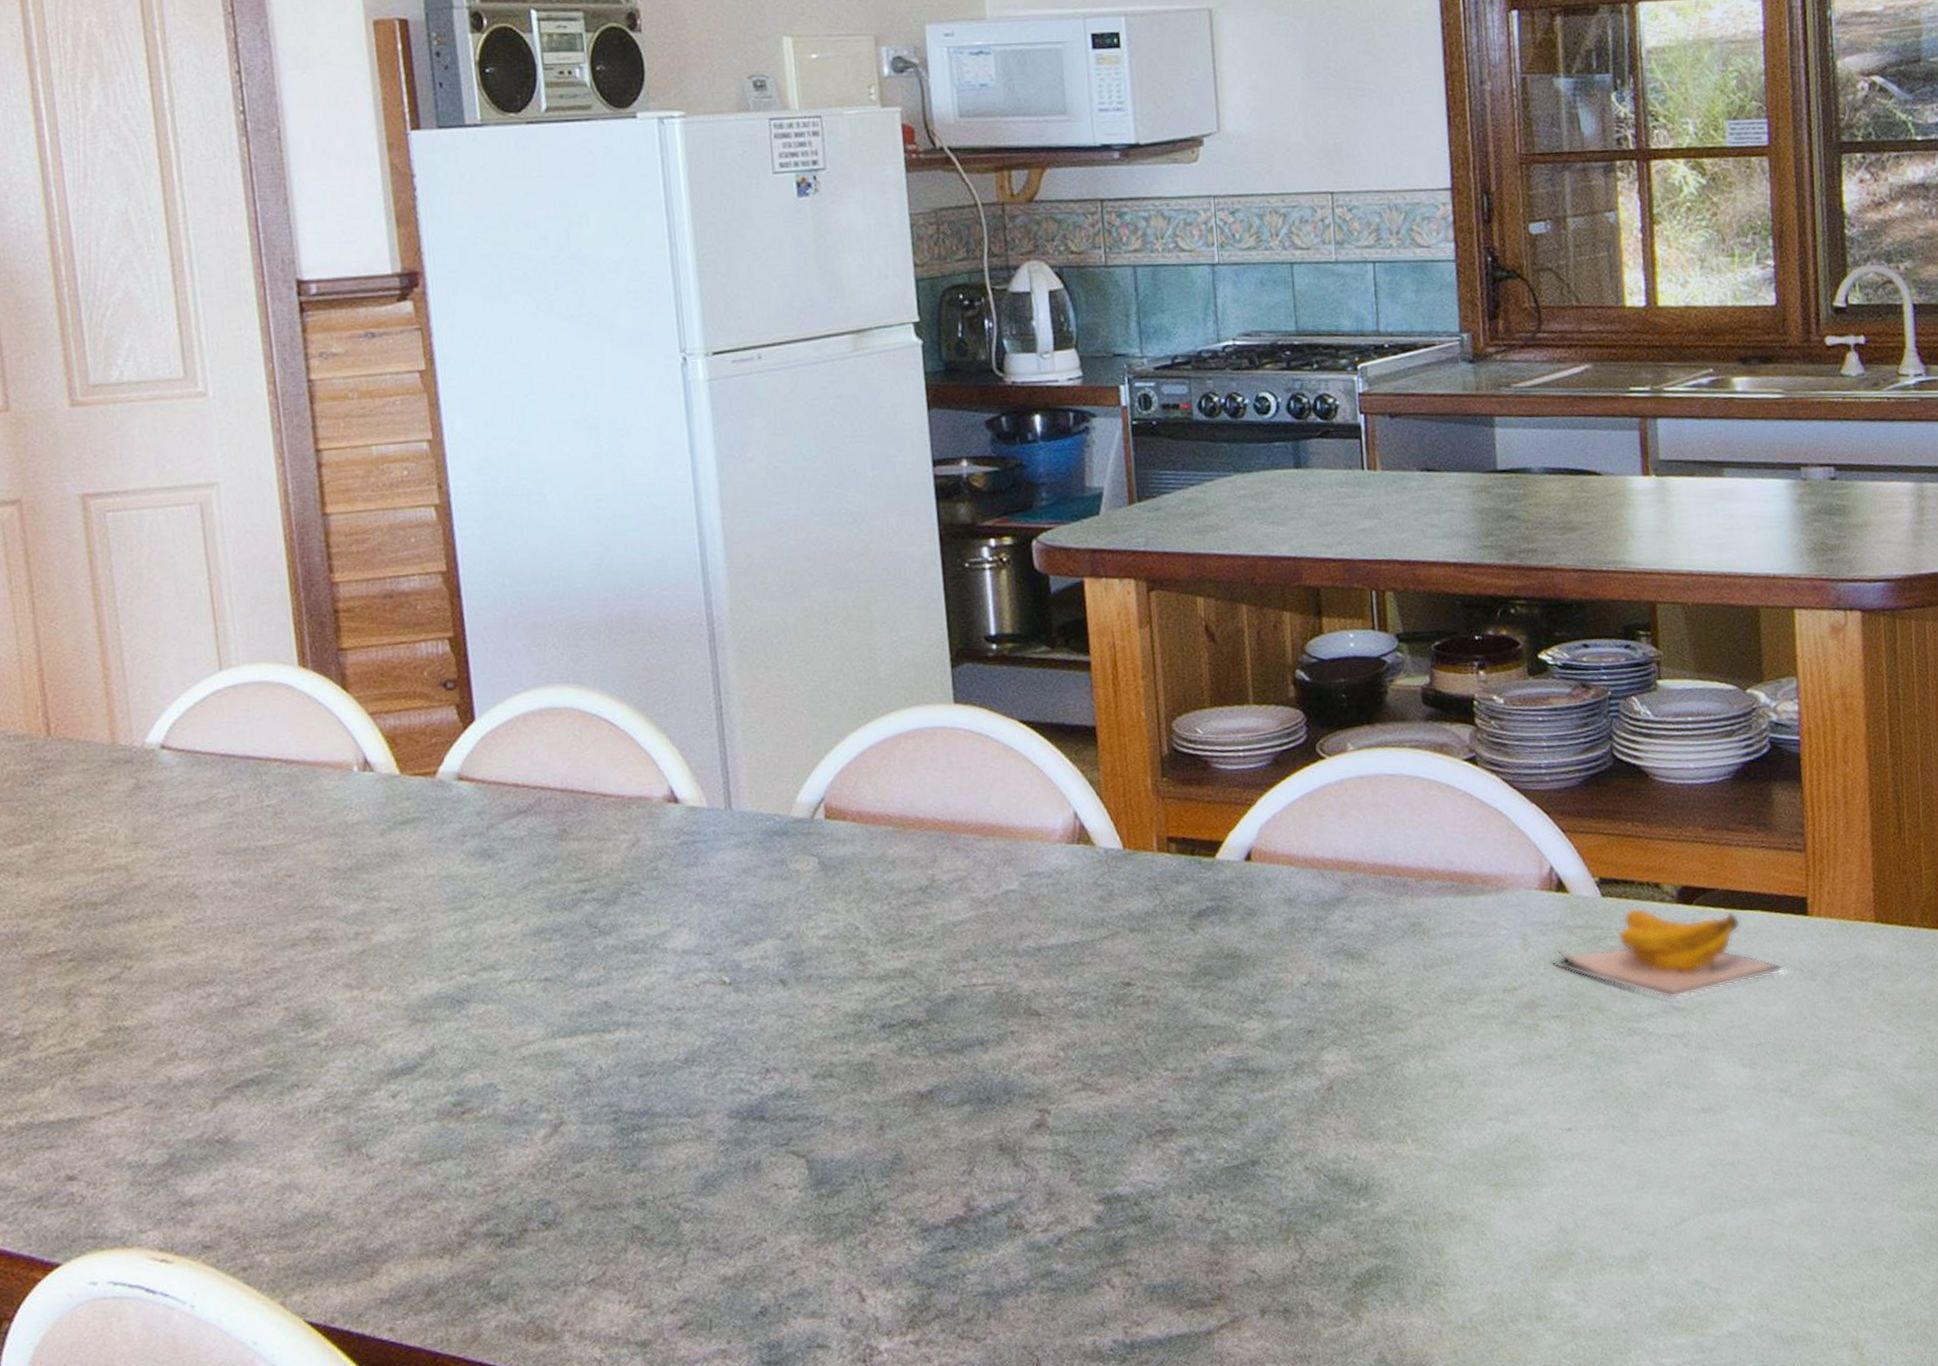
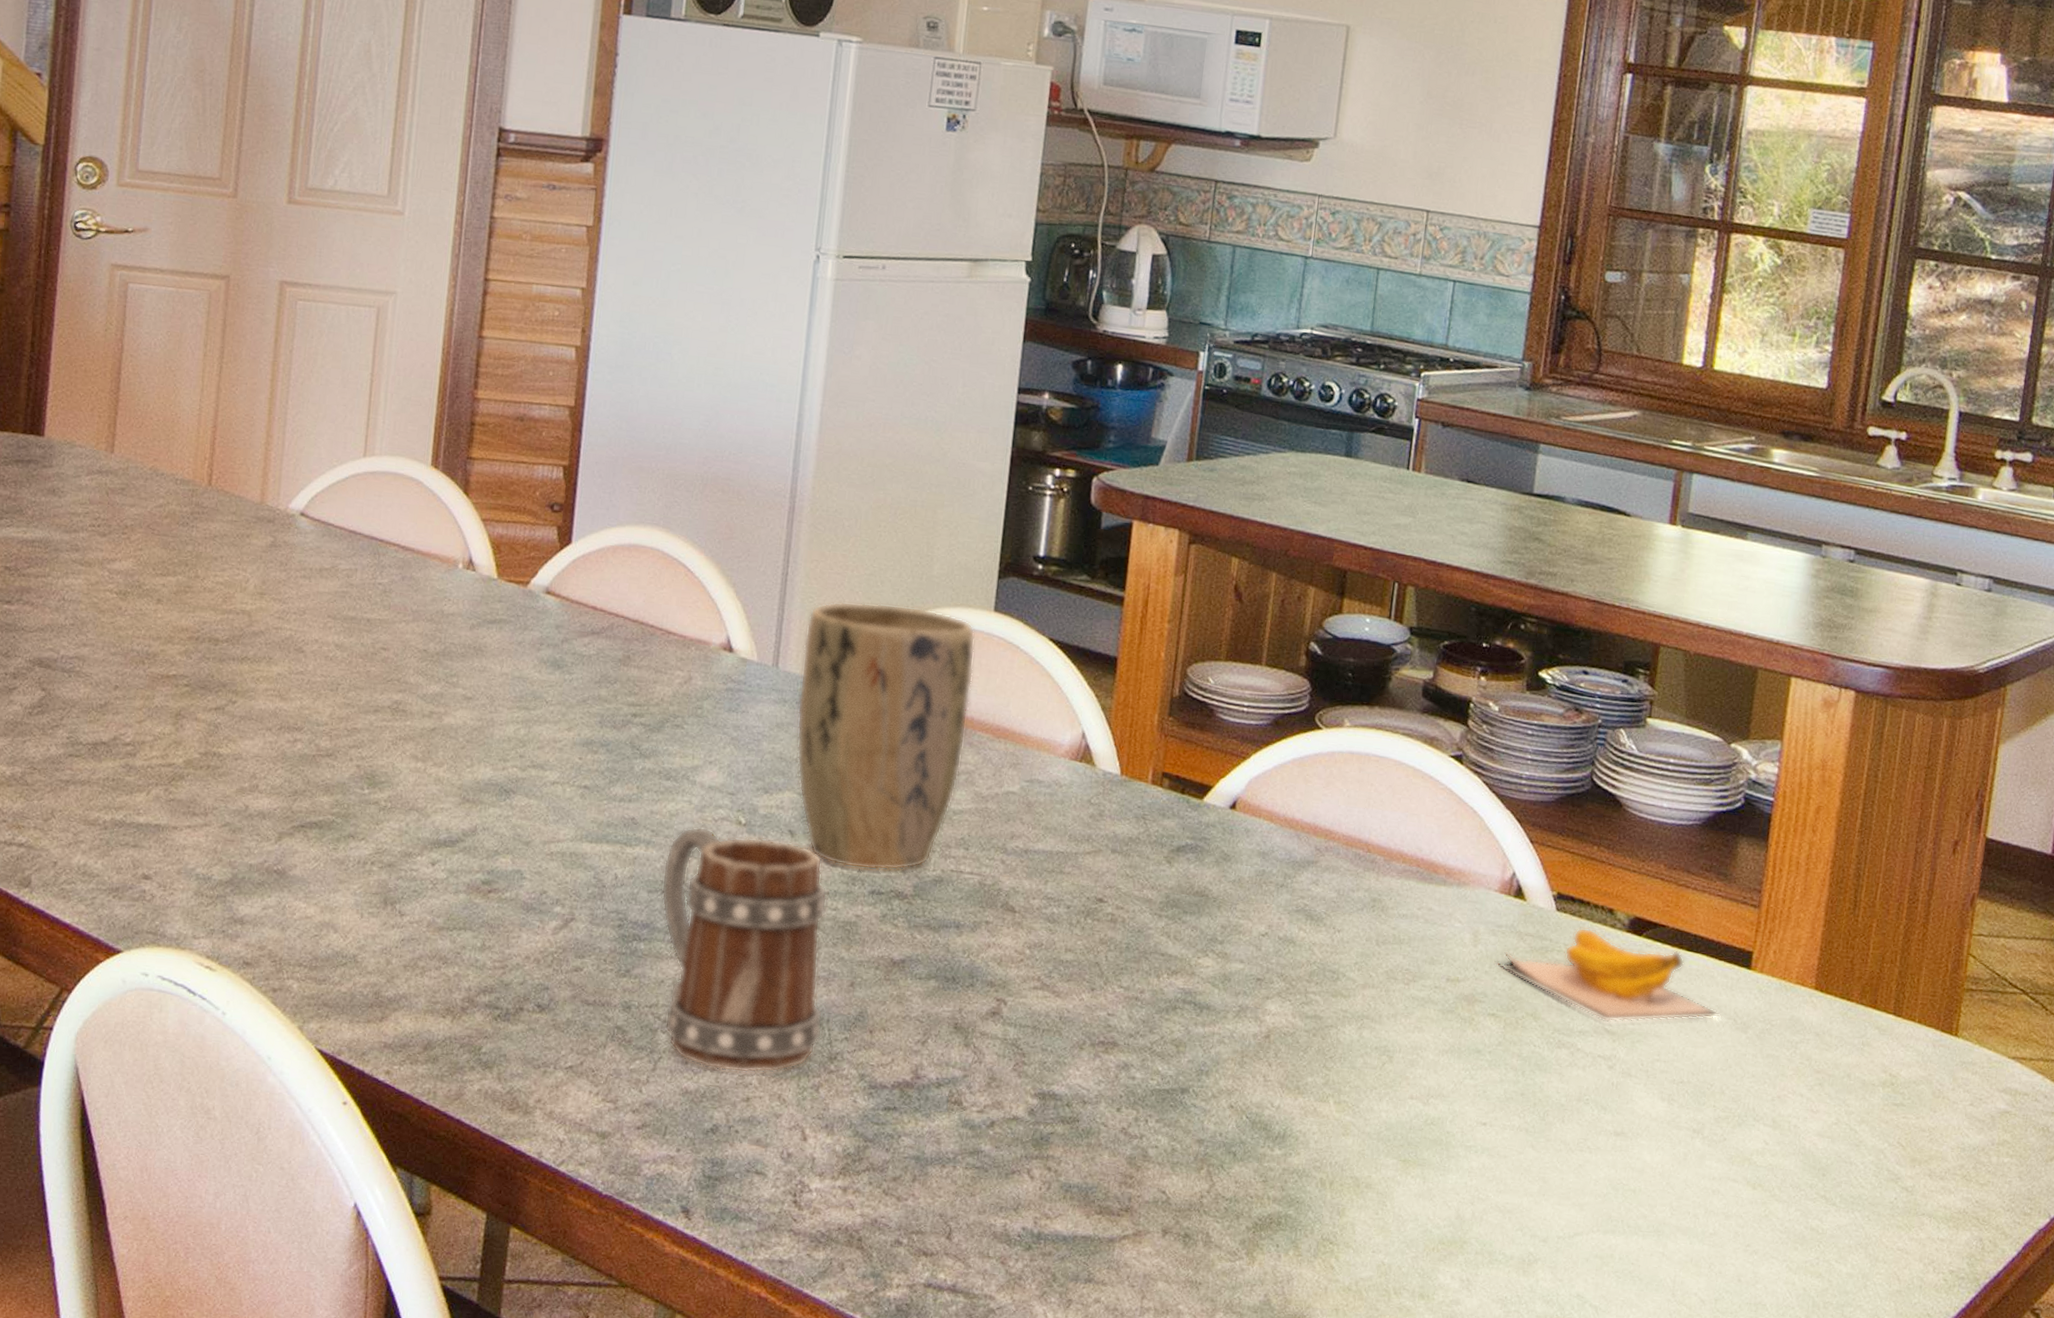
mug: none [650,992,860,1249] -> present [661,826,827,1074]
plant pot: none [754,714,952,1006] -> present [796,601,976,871]

